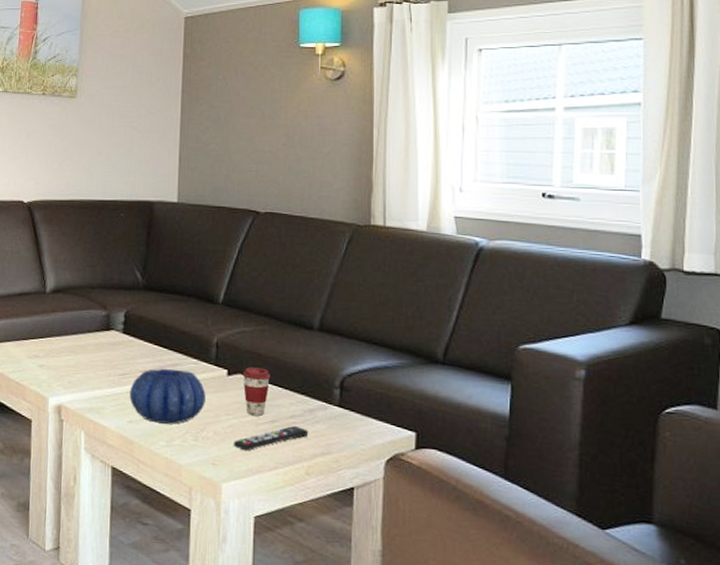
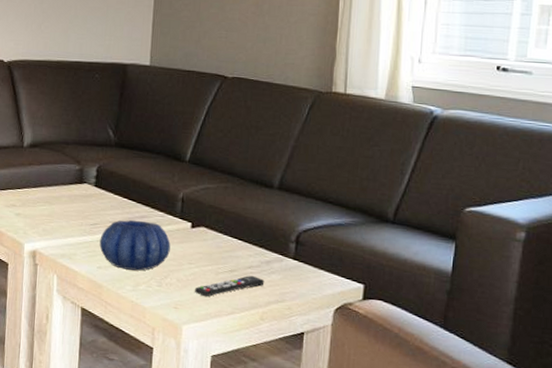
coffee cup: present [243,367,270,416] -> none [205,221,231,266]

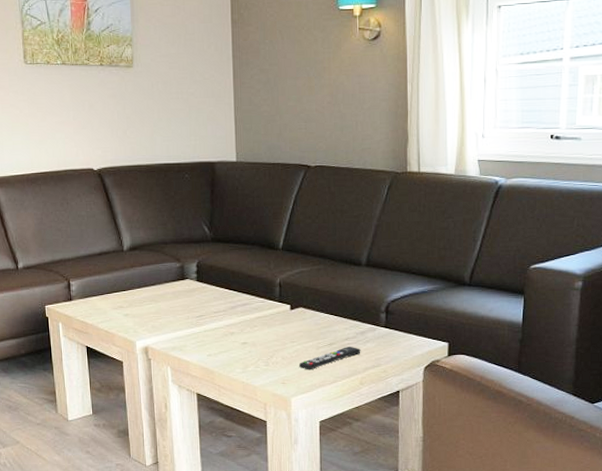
decorative bowl: present [99,219,171,271] -> none [207,308,273,354]

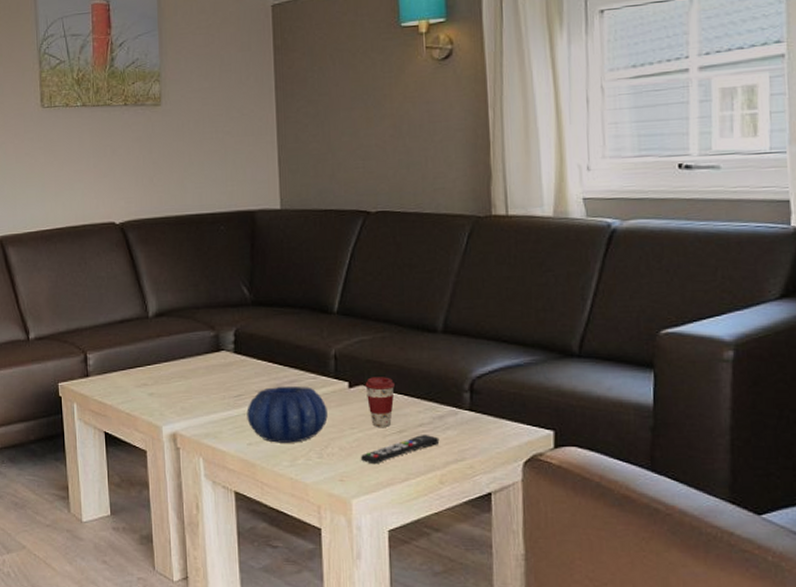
decorative bowl: none [207,308,273,354] -> present [247,385,328,443]
coffee cup: none [303,301,327,341] -> present [365,377,394,427]

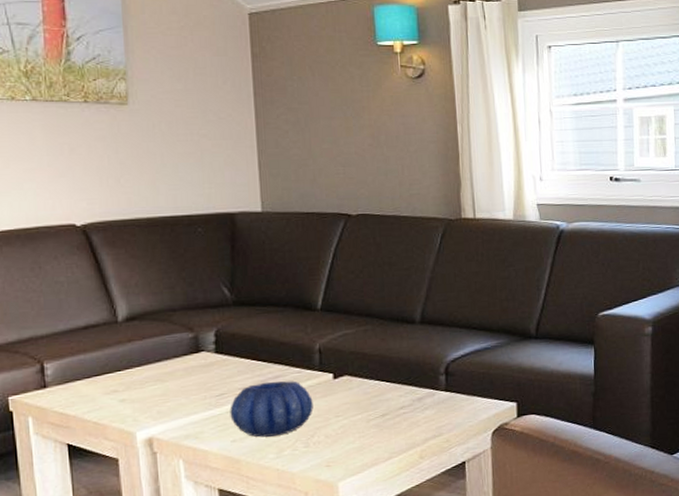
remote control: present [360,434,440,465] -> none [345,415,419,448]
coffee cup: present [365,377,394,427] -> none [349,366,377,413]

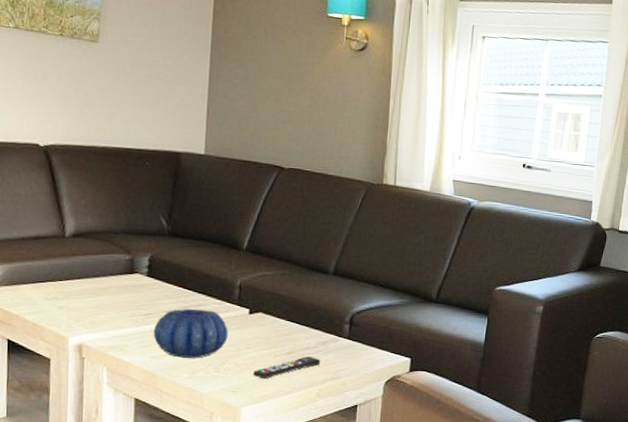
remote control: none [345,415,419,448] -> present [252,356,321,379]

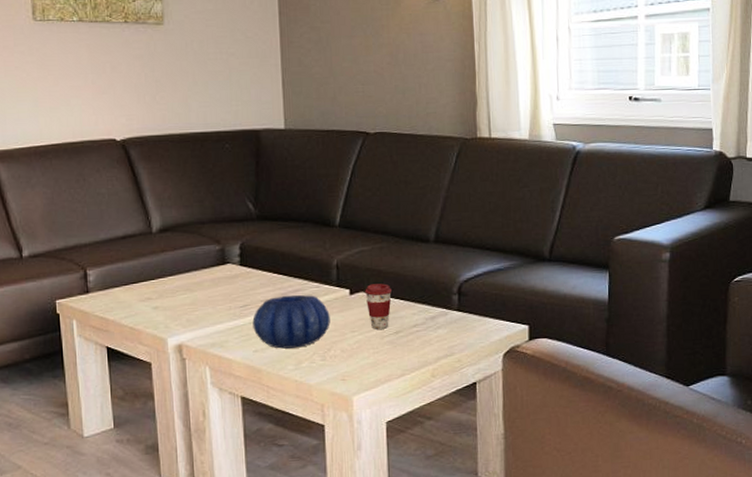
remote control: present [252,356,321,379] -> none [360,333,432,364]
coffee cup: none [263,306,289,349] -> present [365,283,392,329]

